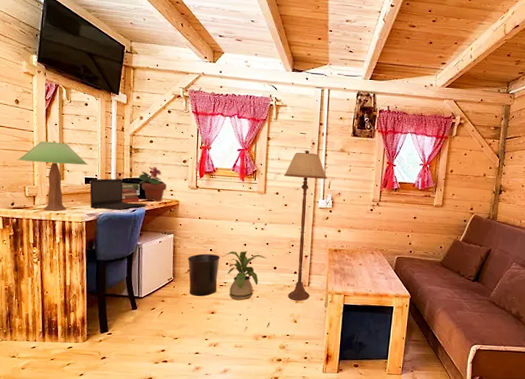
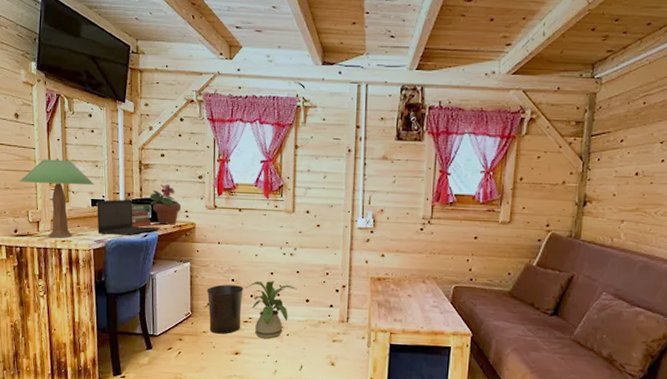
floor lamp: present [283,150,327,301] -> none [314,159,367,339]

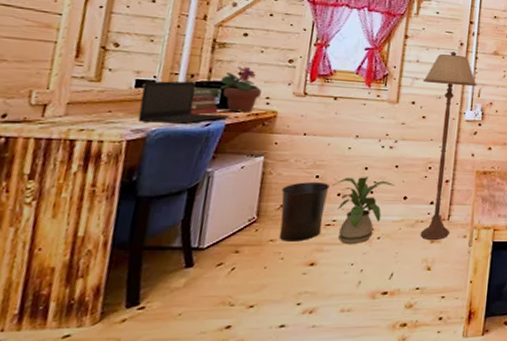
table lamp: present [18,158,95,238] -> none [25,28,145,126]
floor lamp: none [314,159,367,339] -> present [420,52,477,240]

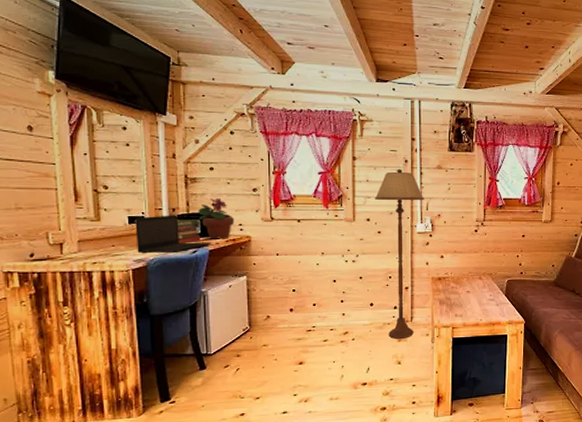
waste bin: present [279,182,330,242] -> none [266,295,305,346]
house plant: present [332,176,395,243] -> none [308,287,361,345]

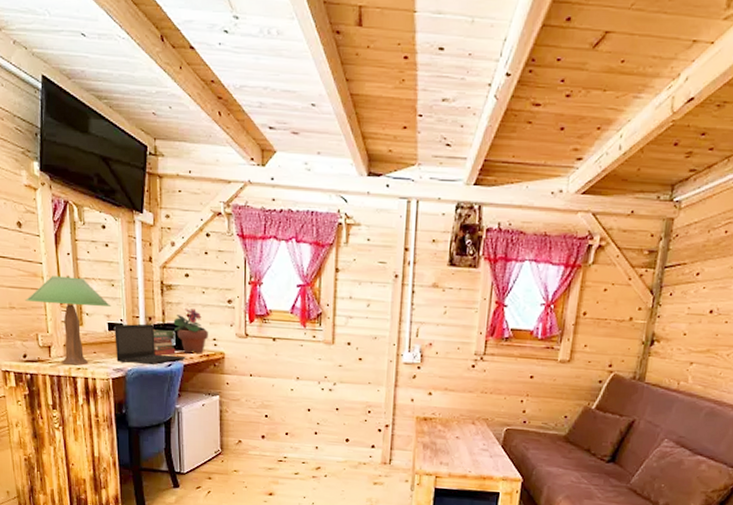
table lamp: none [34,174,132,260] -> present [25,275,112,366]
floor lamp: present [374,169,424,339] -> none [357,285,415,482]

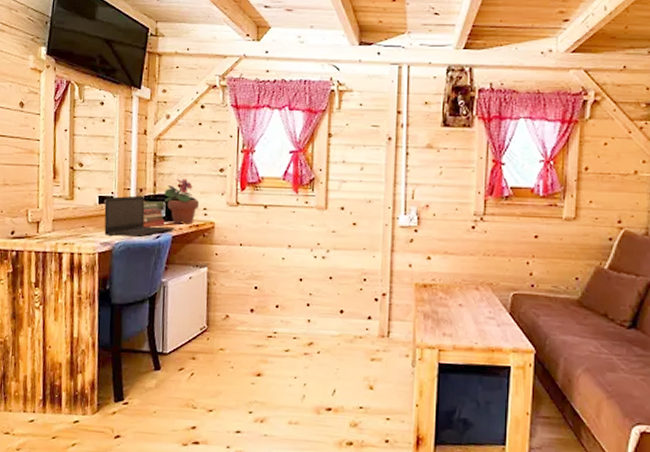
table lamp: present [25,275,112,366] -> none [19,151,104,241]

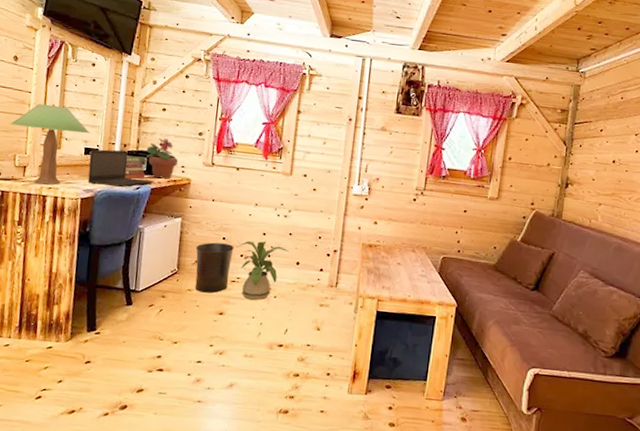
table lamp: none [19,151,104,241] -> present [9,104,91,185]
waste bin: none [225,293,268,352] -> present [195,242,234,293]
house plant: none [271,287,330,357] -> present [236,241,289,300]

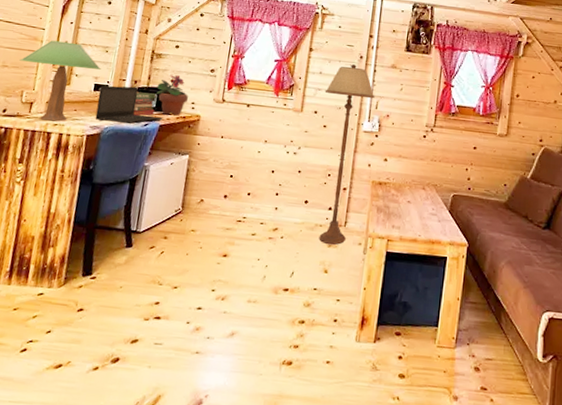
waste bin: present [195,242,234,293] -> none [199,180,242,234]
house plant: present [236,241,289,300] -> none [244,178,298,241]
floor lamp: none [311,127,365,304] -> present [319,64,375,245]

